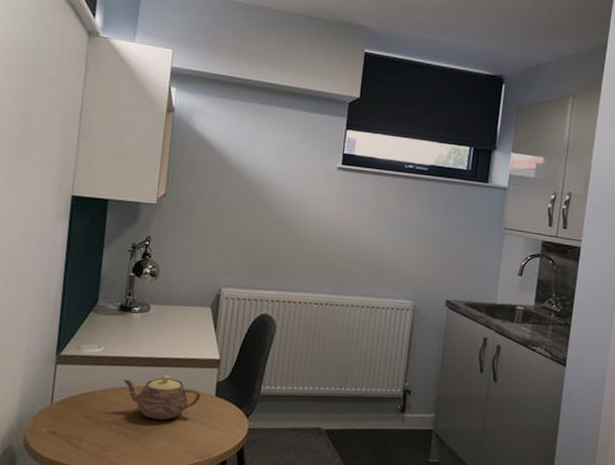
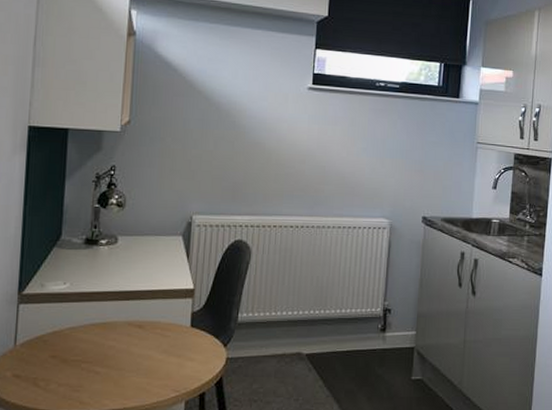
teapot: present [122,375,201,420] -> none [91,309,176,355]

